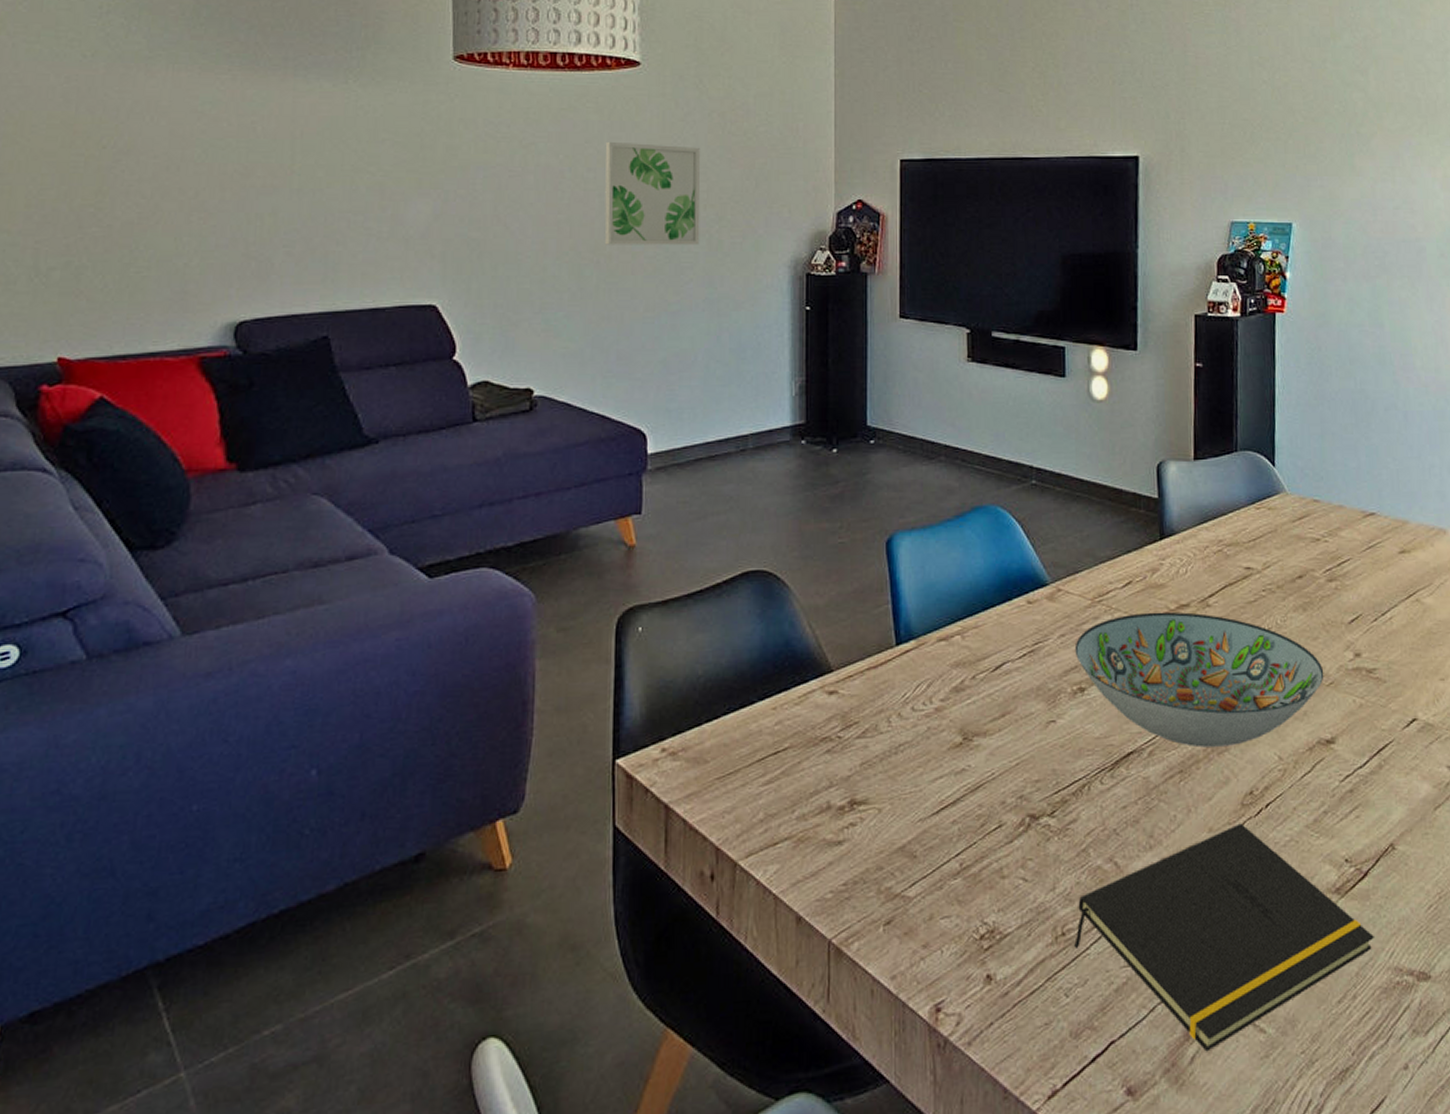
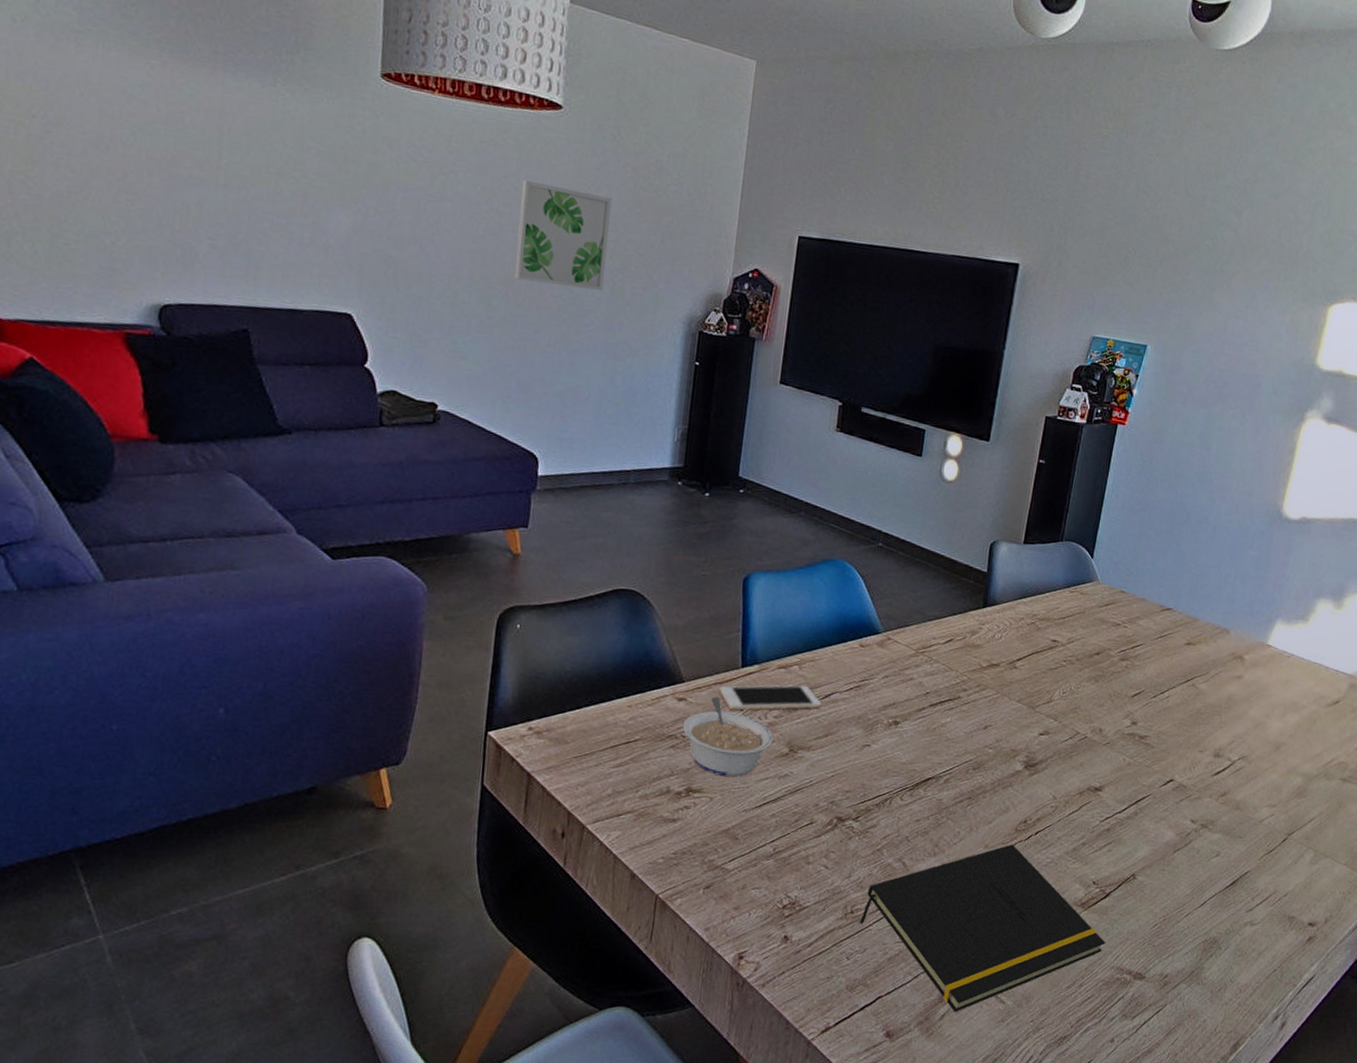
legume: none [836,684,942,781] -> present [682,696,773,777]
cell phone: none [874,657,993,698] -> present [719,685,822,710]
decorative bowl: present [1074,611,1324,748] -> none [895,666,1104,783]

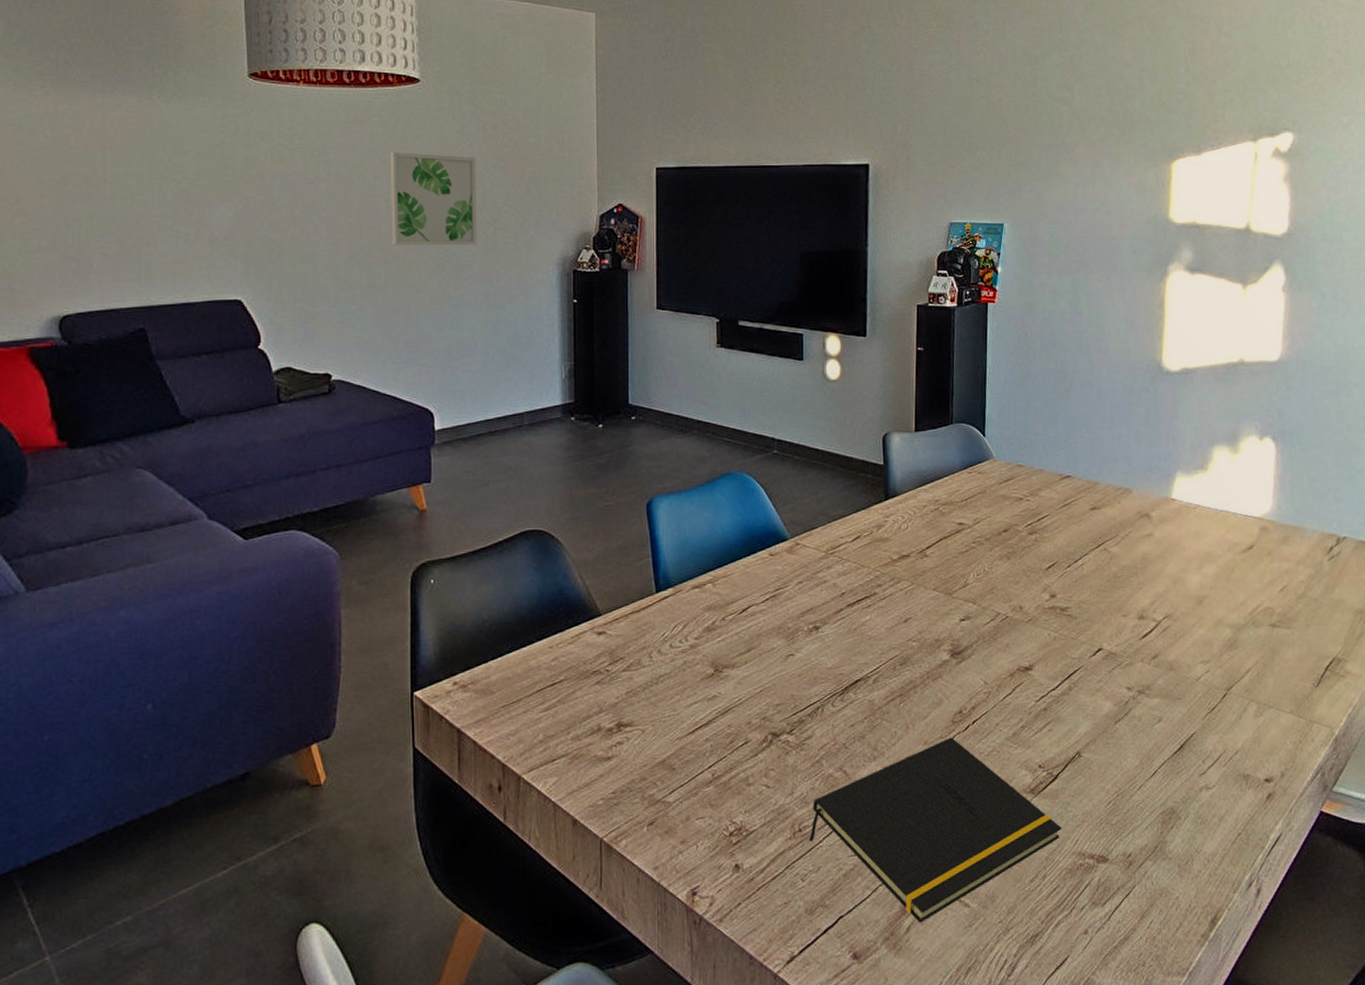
legume: present [682,696,773,777] -> none [605,626,696,707]
cell phone: present [719,685,822,710] -> none [637,602,740,637]

